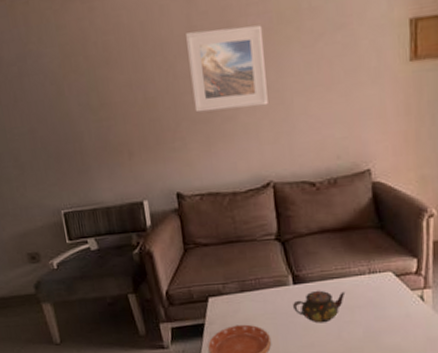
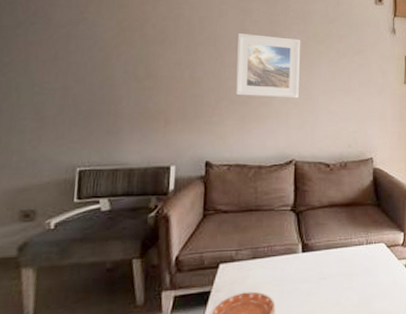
teapot: present [293,290,346,323] -> none [300,258,346,290]

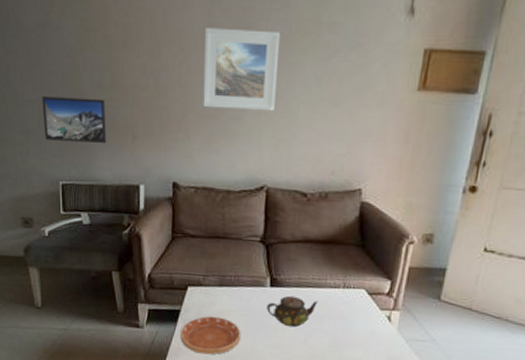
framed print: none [63,85,138,129] -> present [42,97,107,144]
teapot: none [300,258,346,290] -> present [267,296,318,327]

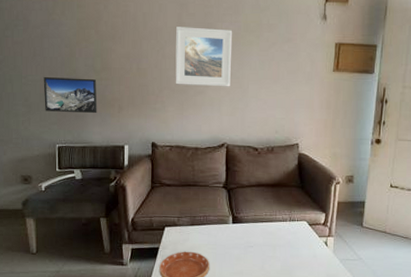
teapot: present [267,296,318,327] -> none [230,230,271,256]

